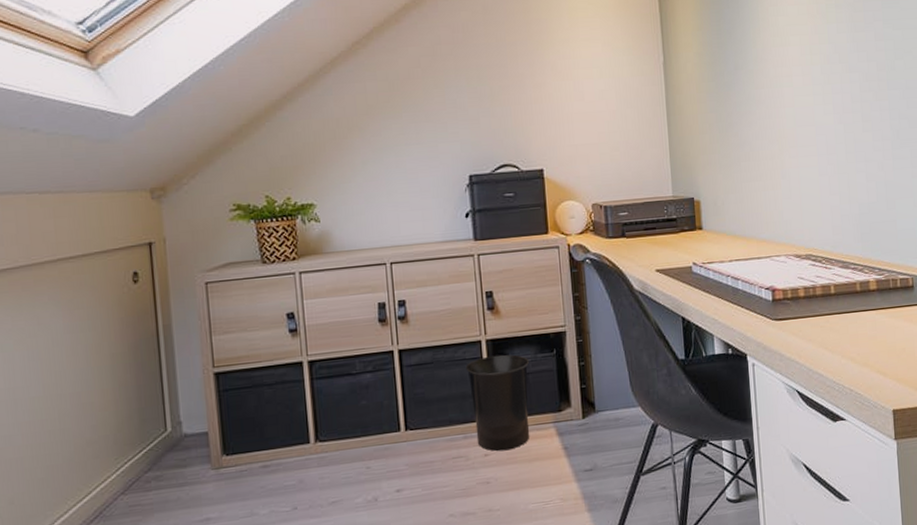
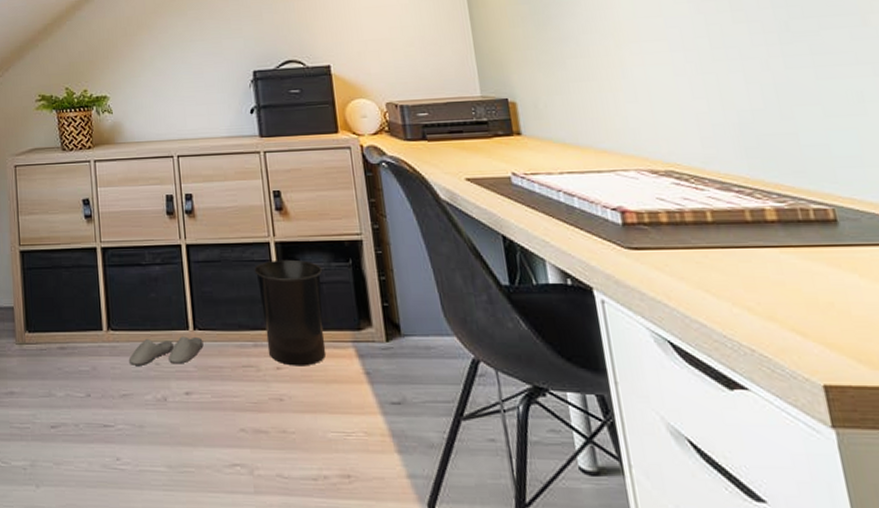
slippers: none [338,437,415,473] -> present [128,336,204,365]

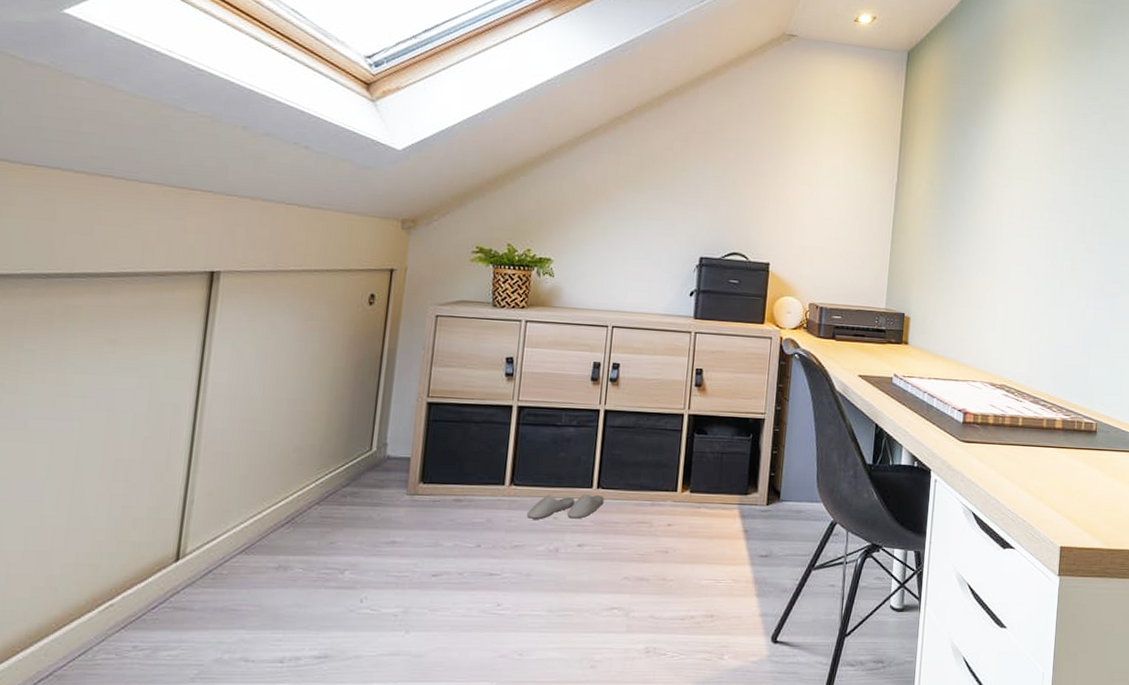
waste bin: present [254,259,325,366] -> none [663,430,725,524]

